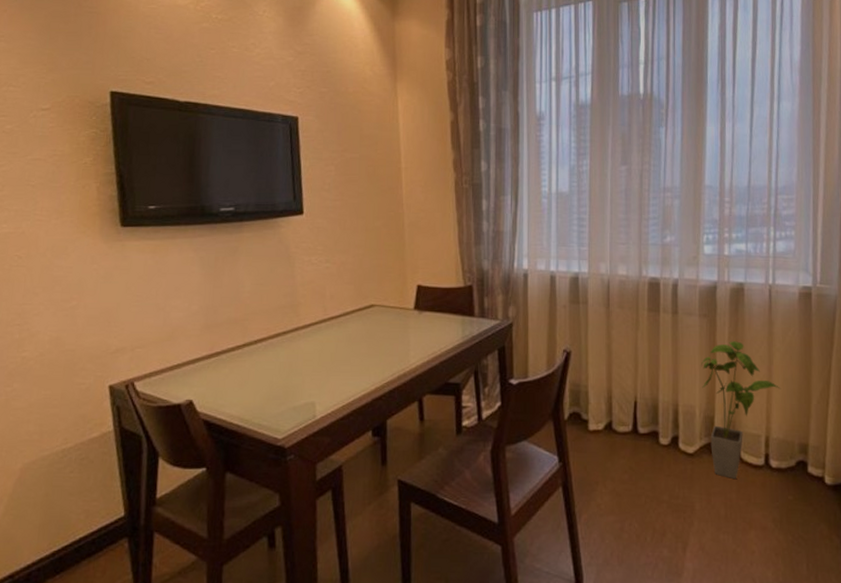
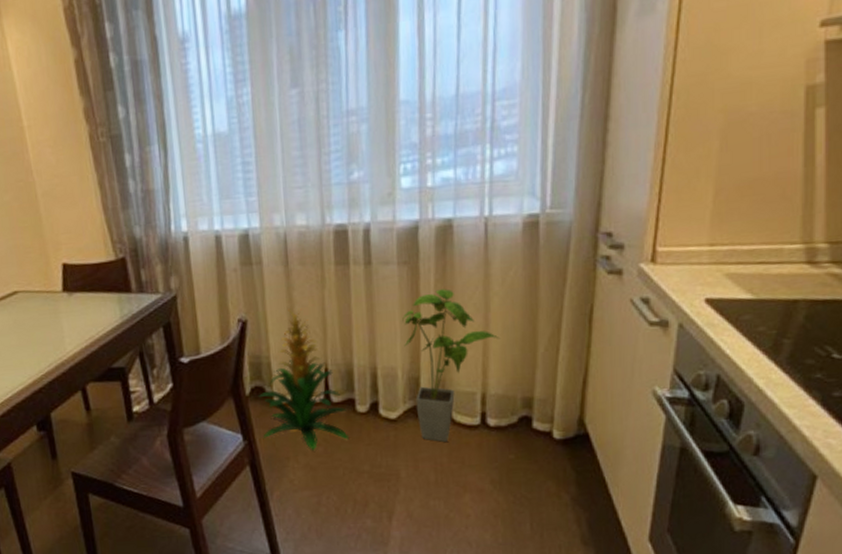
indoor plant: none [575,345,651,477] -> present [258,309,349,450]

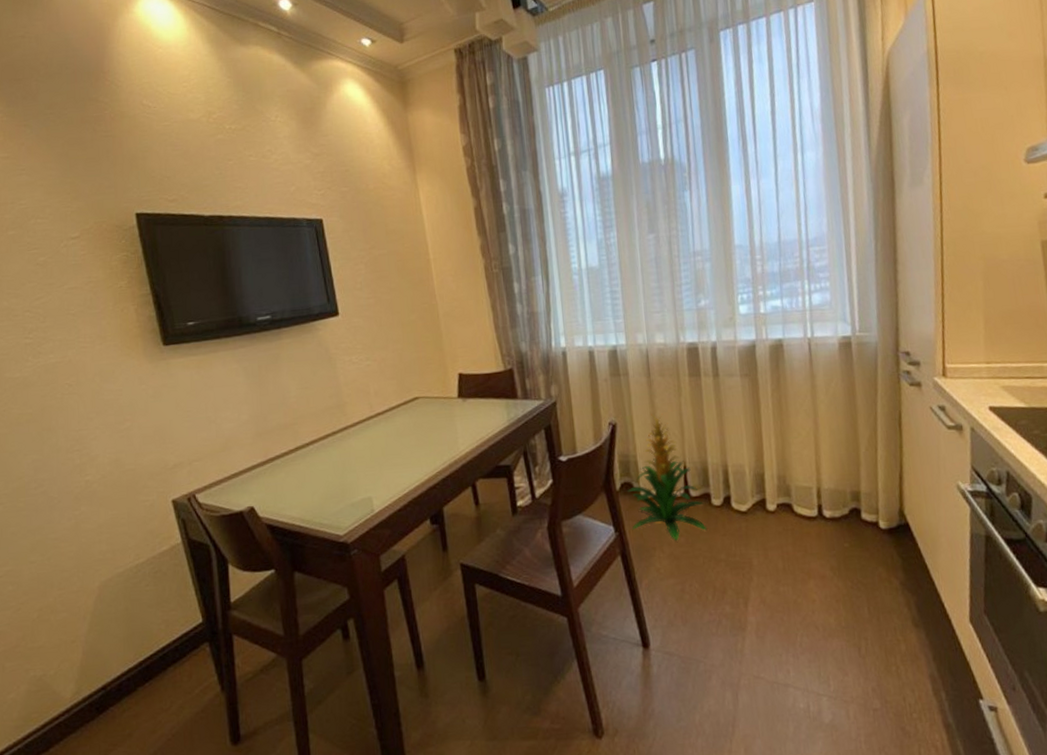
house plant: present [402,289,501,442] -> none [747,397,829,532]

